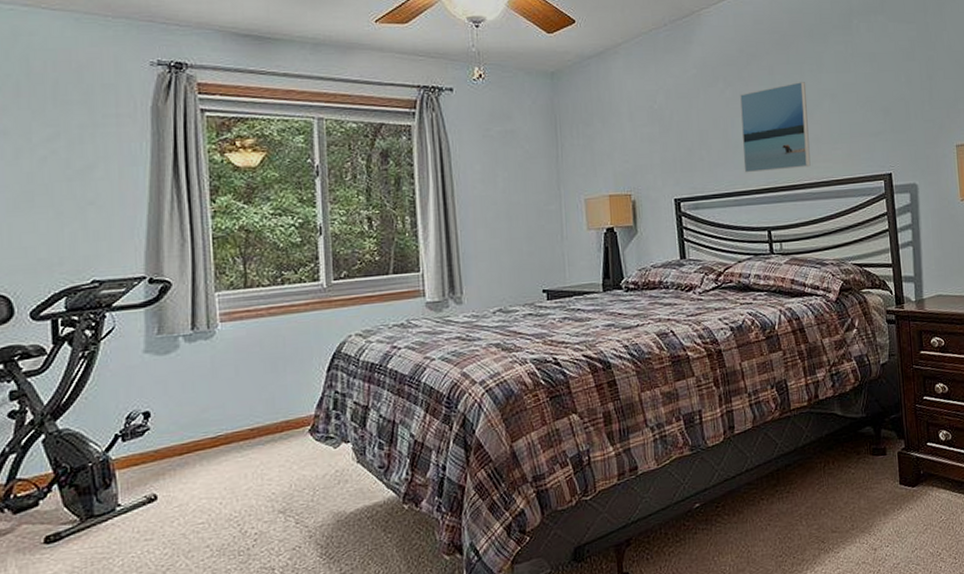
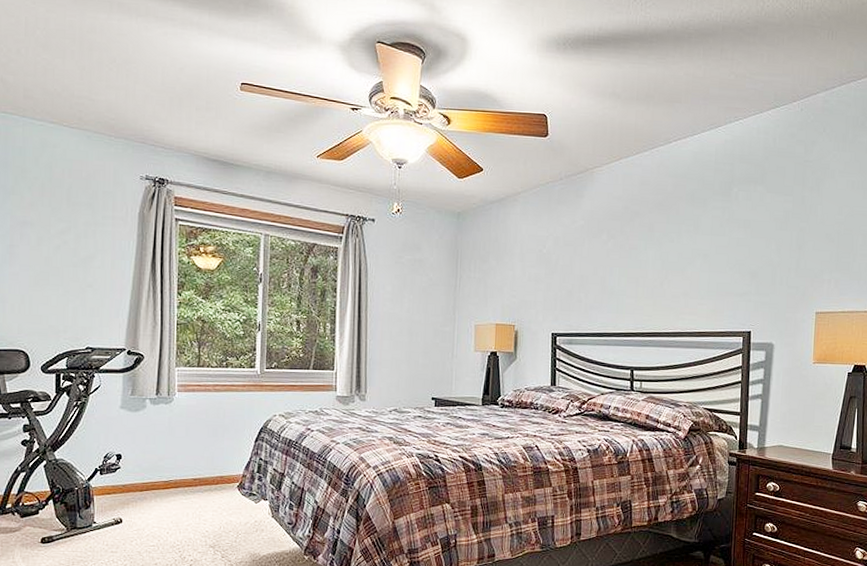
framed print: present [740,82,811,173] -> none [616,240,681,318]

